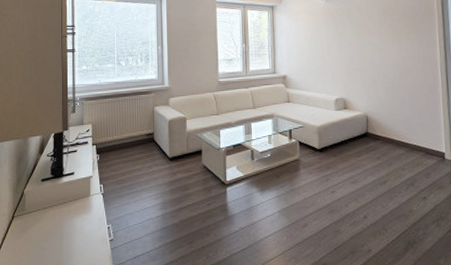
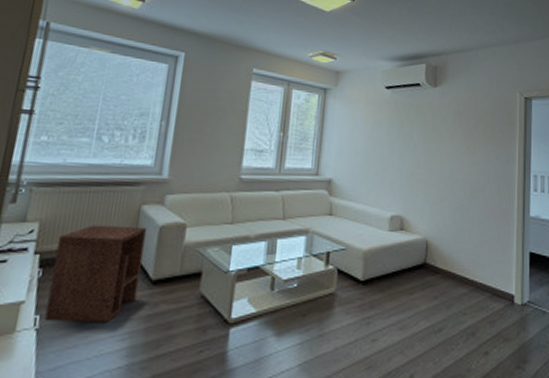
side table: none [106,122,161,188] -> present [44,225,146,323]

